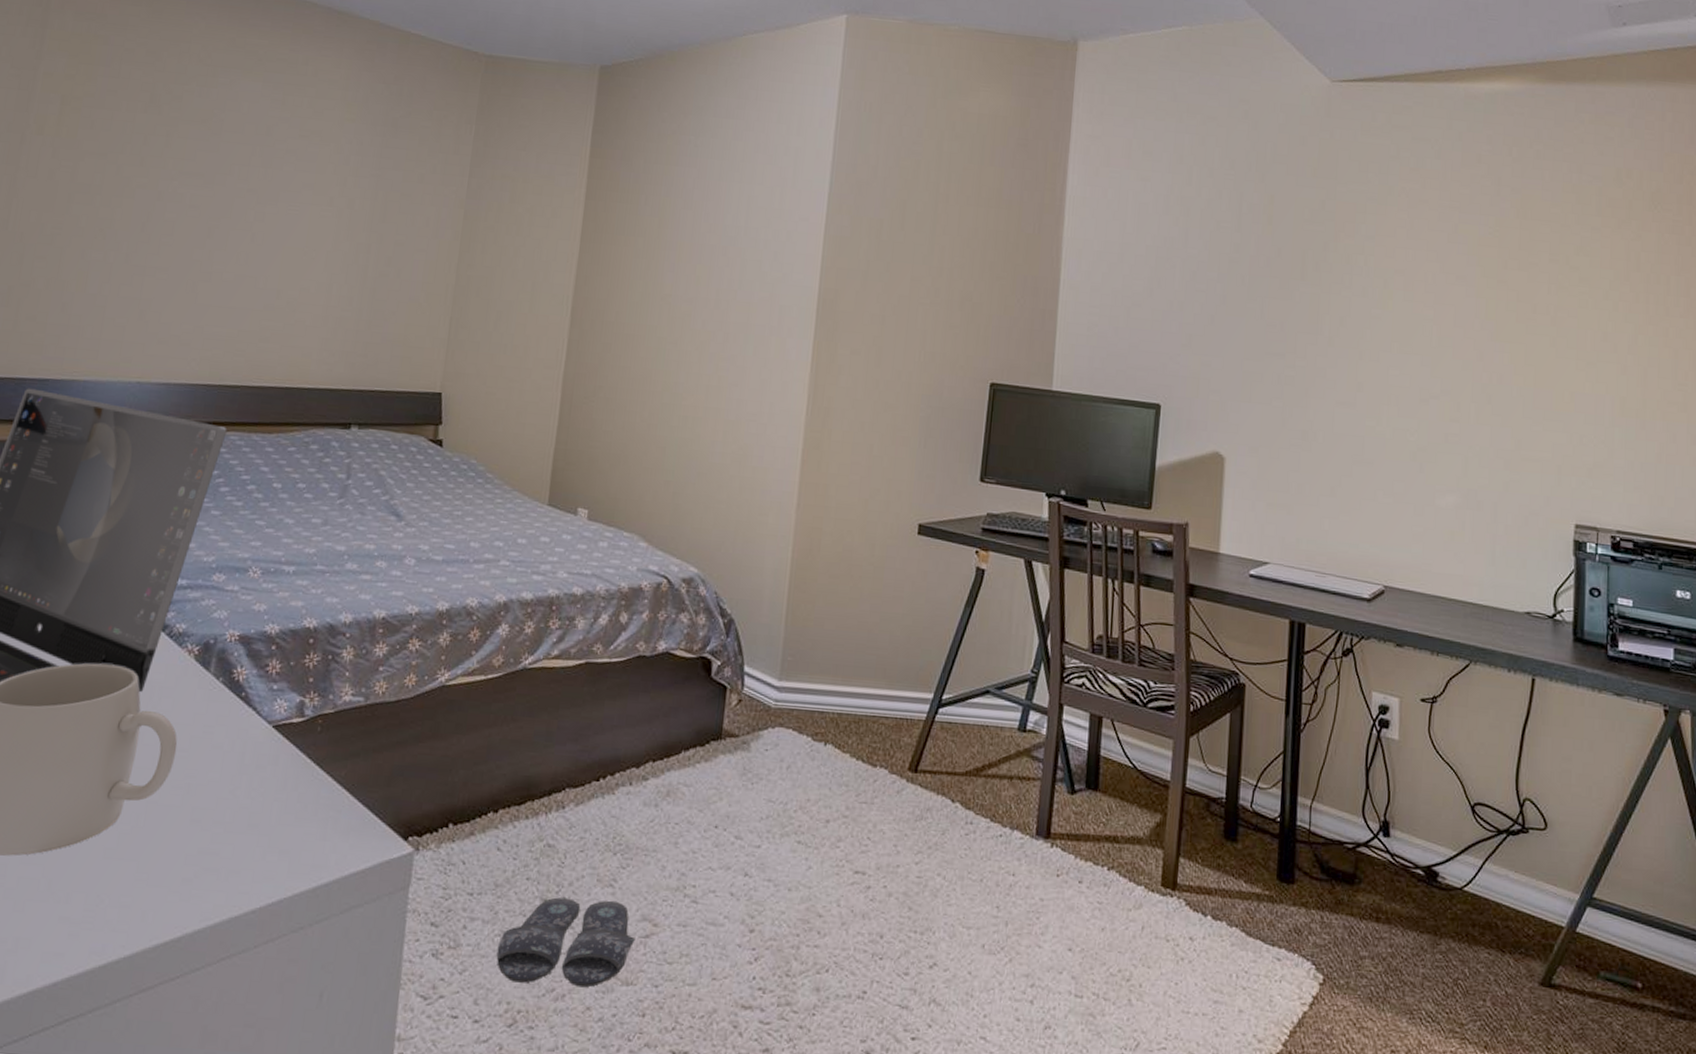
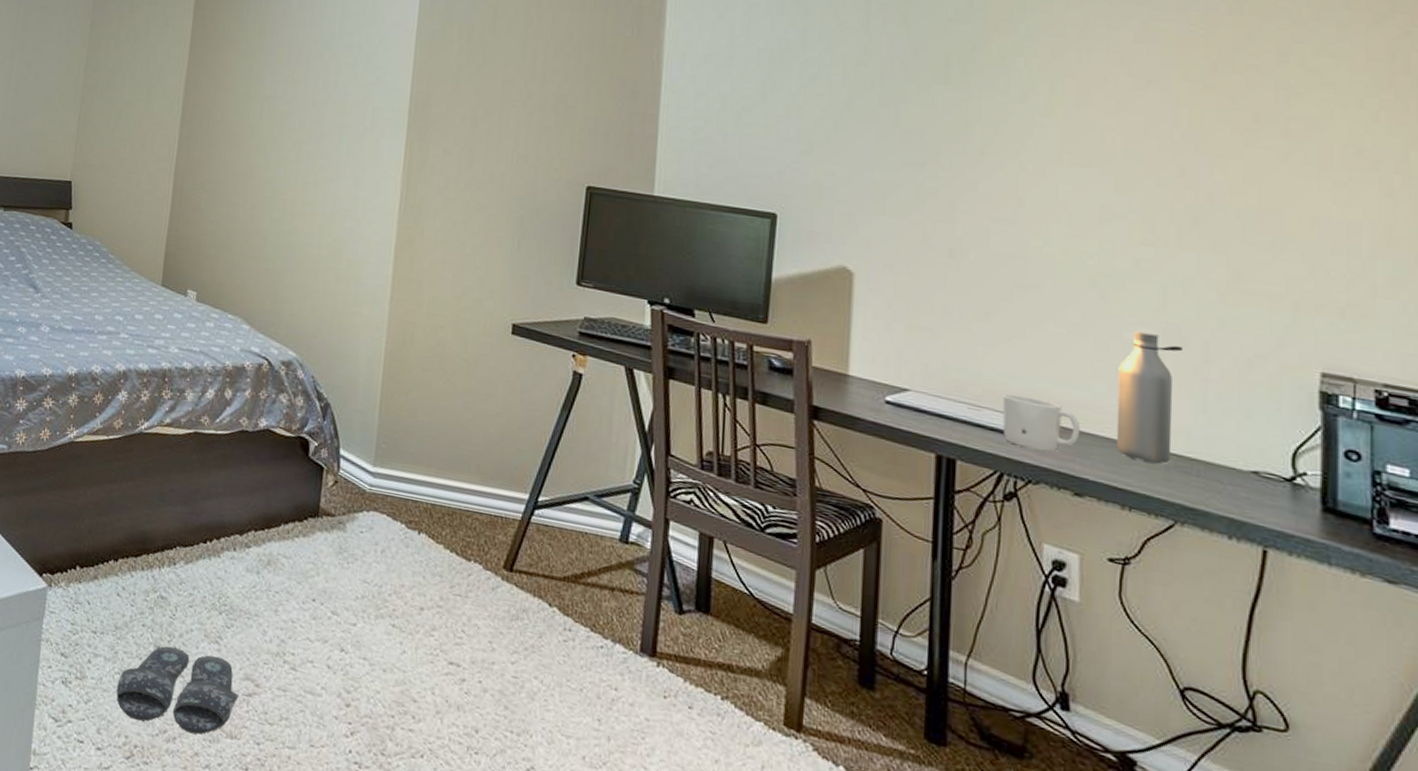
mug: none [1342,560,1402,610] -> present [1002,393,1081,453]
water bottle: none [1428,497,1479,613] -> present [1115,330,1184,465]

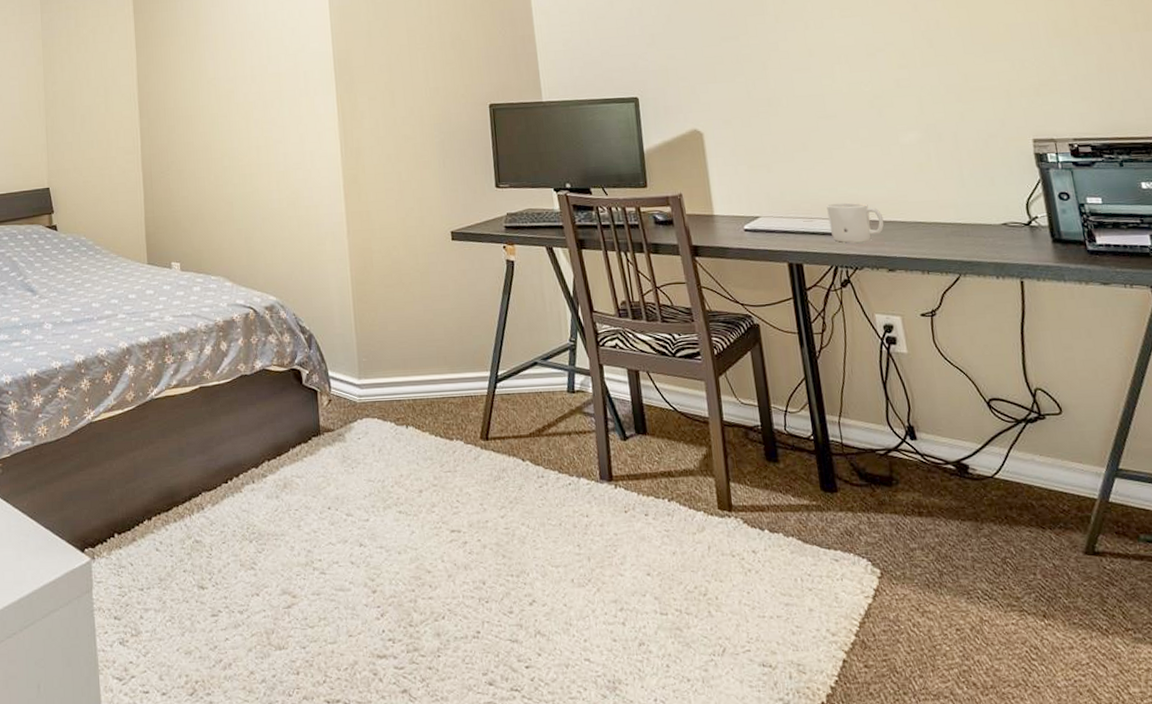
slippers: present [116,646,239,734] -> none [170,580,280,658]
water bottle: present [1115,330,1184,465] -> none [900,134,948,234]

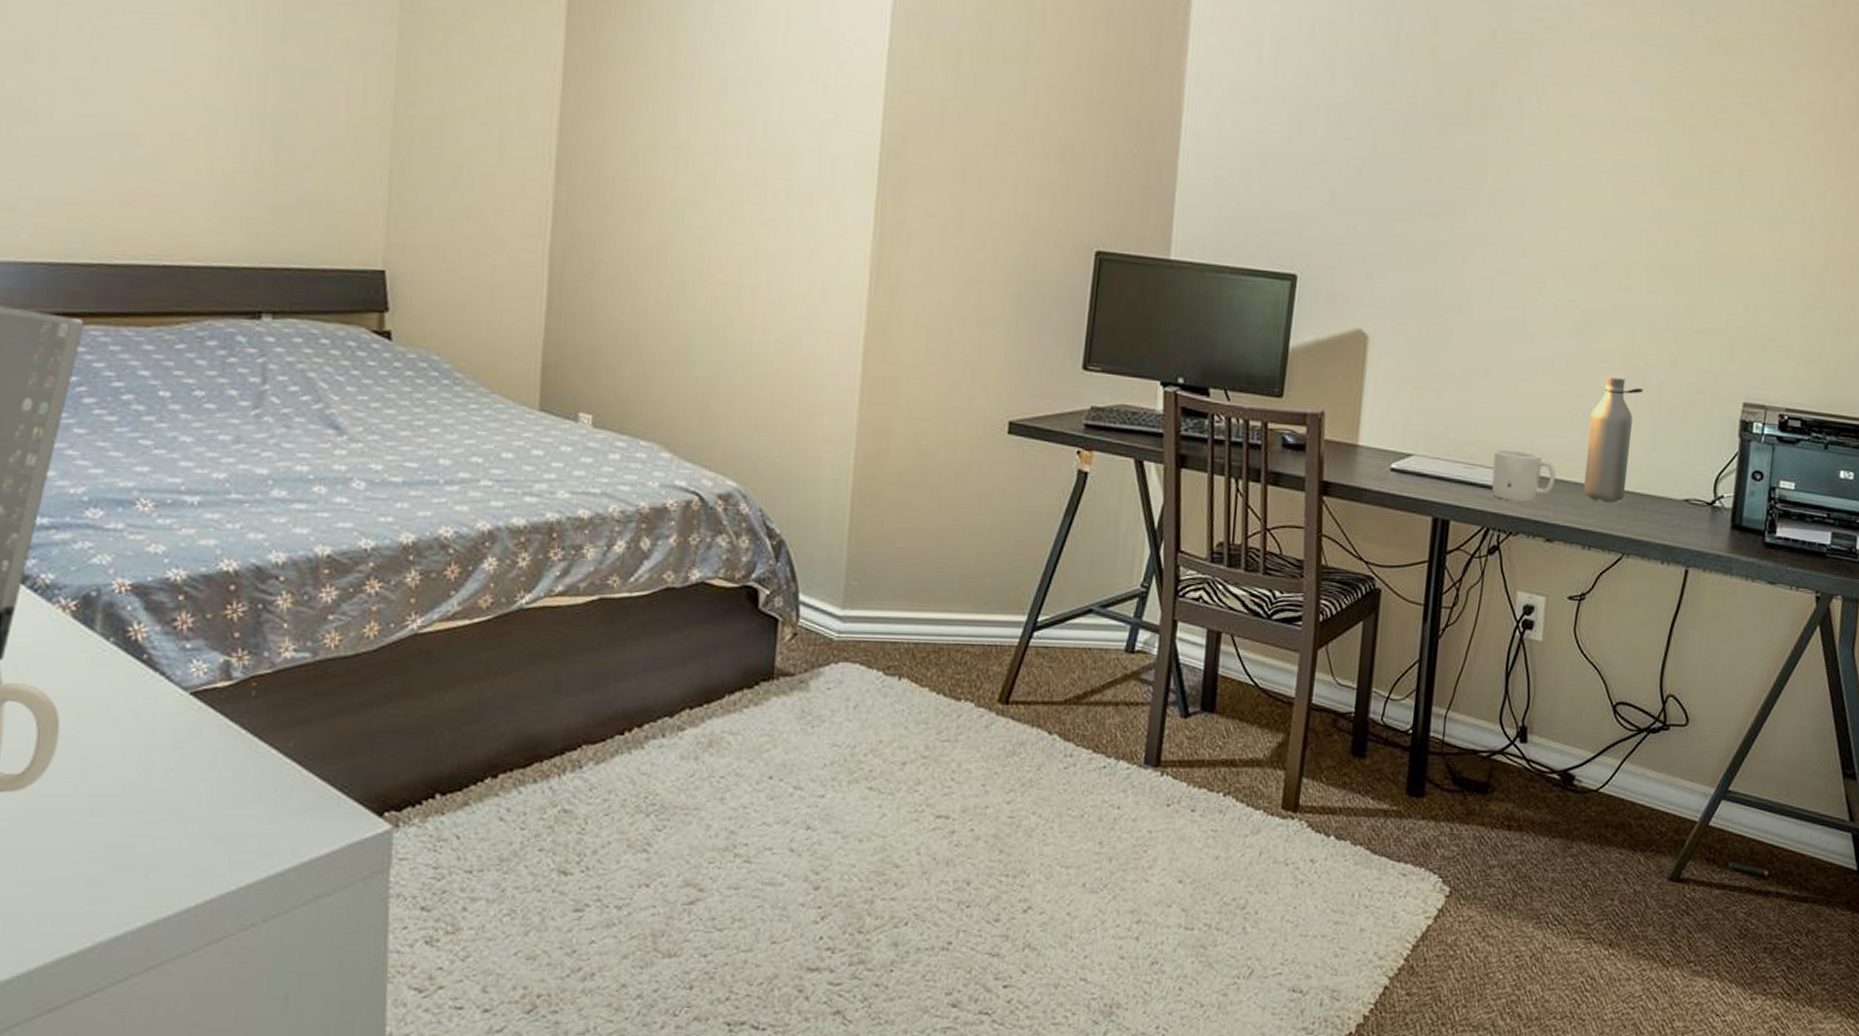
water bottle: none [900,134,948,234] -> present [1582,376,1644,503]

